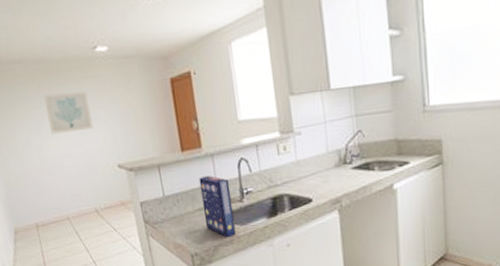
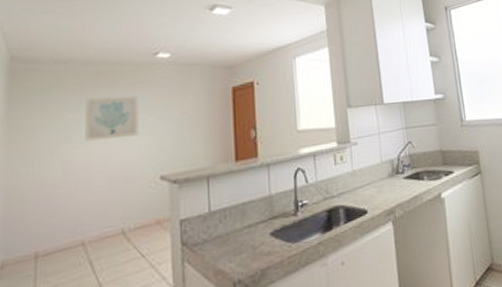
cereal box: present [199,176,236,238] -> none [251,187,287,259]

